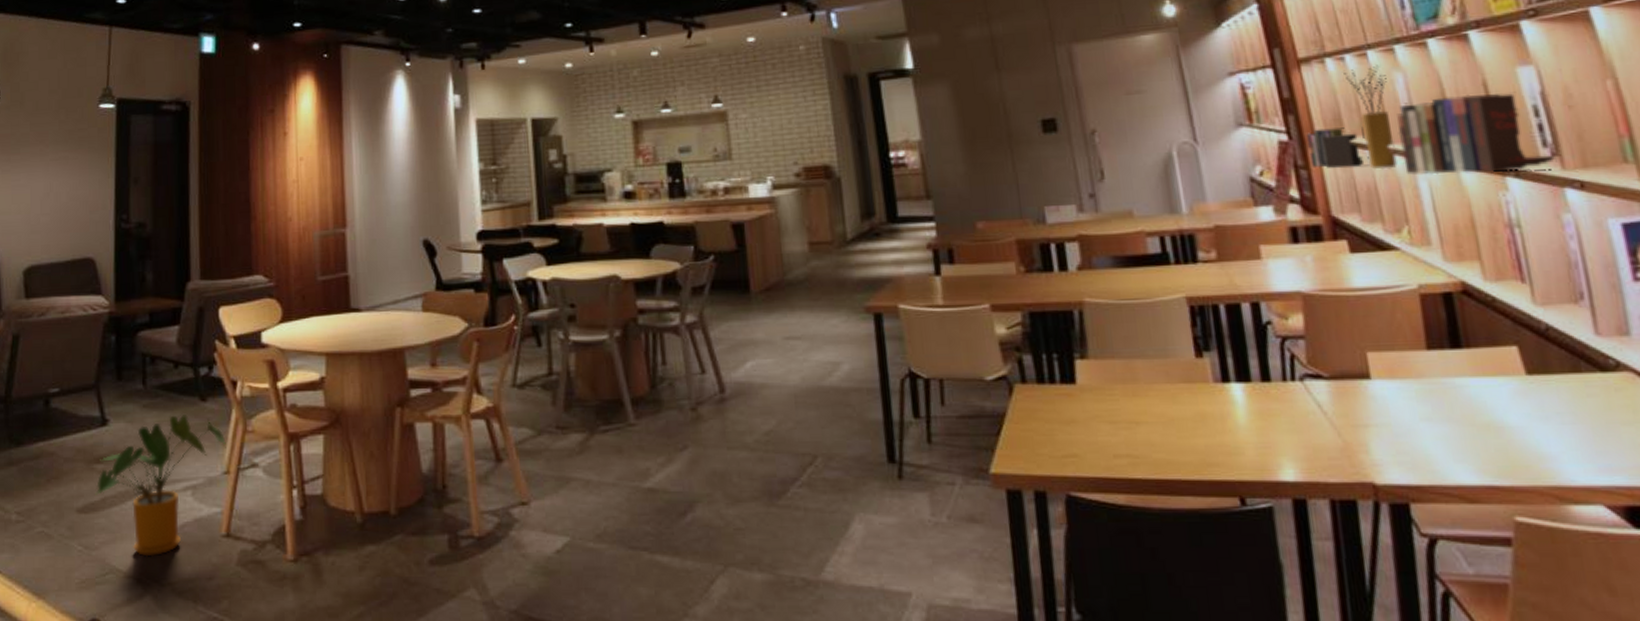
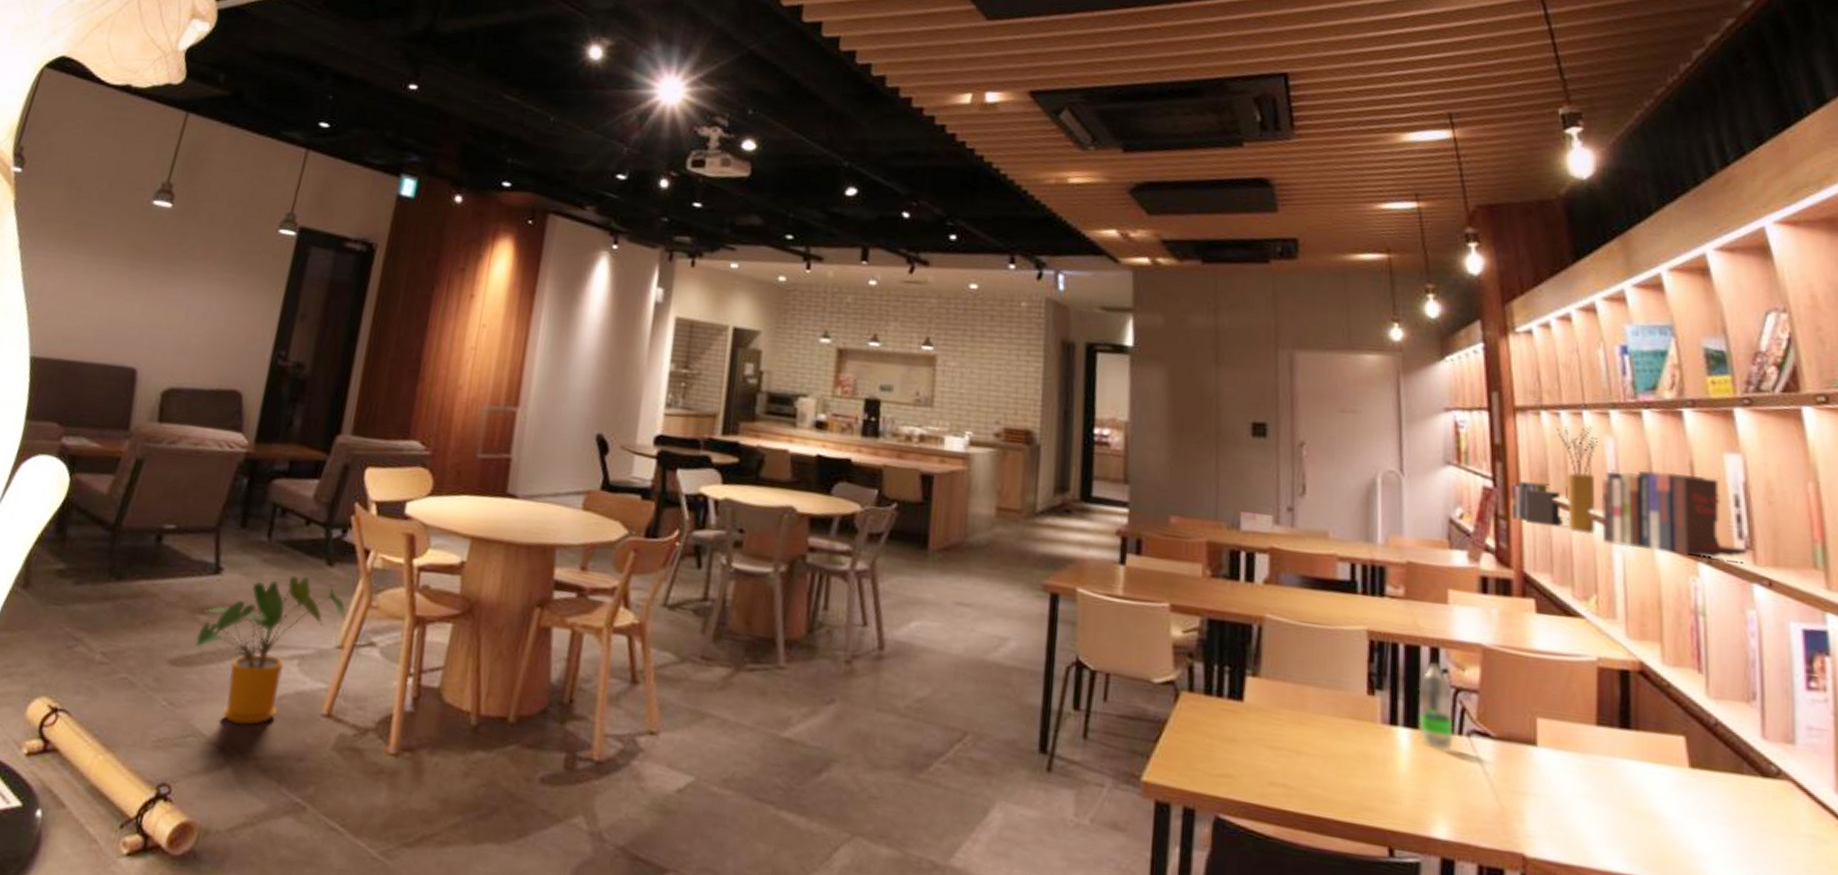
bottle: none [1244,316,1287,398] -> present [1418,662,1454,751]

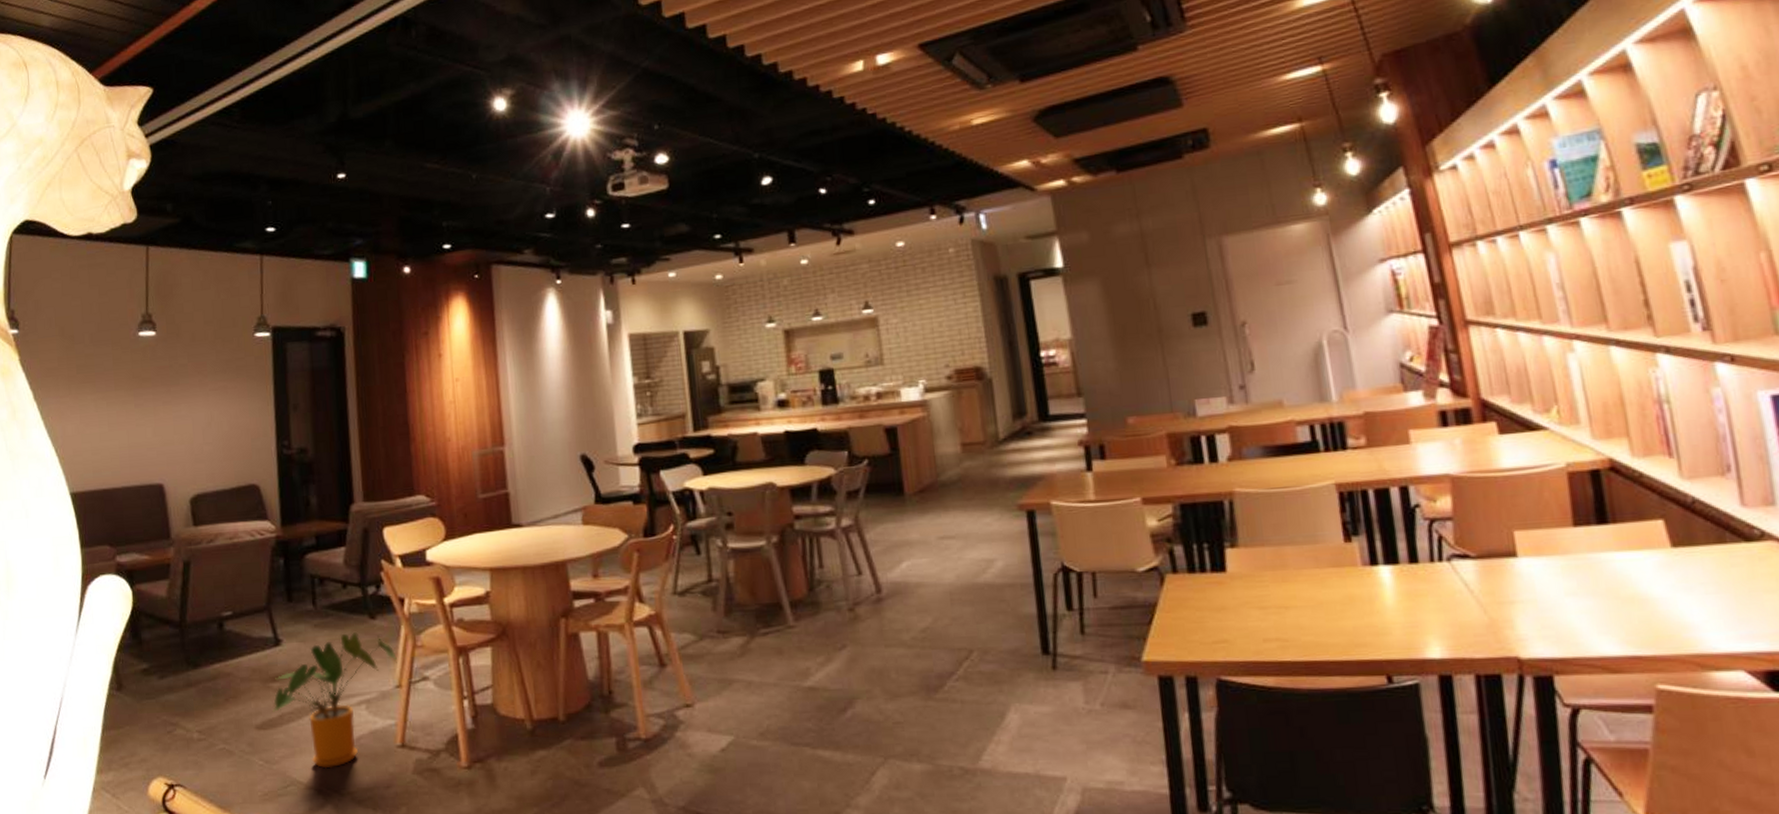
bottle: present [1418,662,1454,751] -> none [1393,499,1435,579]
books: present [1511,480,1568,525] -> none [1457,308,1515,351]
bookend: present [1525,489,1569,529] -> none [1471,317,1521,352]
vase: present [1557,426,1598,535] -> none [1495,246,1548,351]
books: present [1601,470,1750,560] -> none [1548,269,1708,355]

